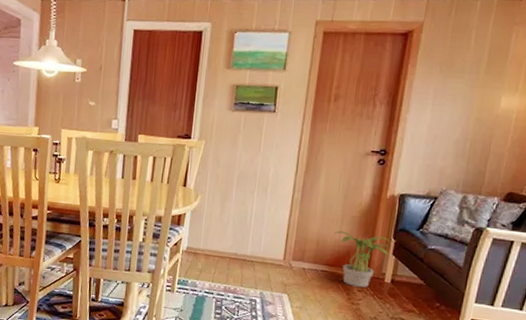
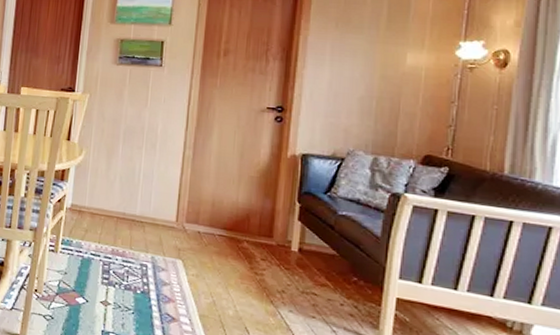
potted plant: present [335,230,391,287] -> none [232,191,295,256]

